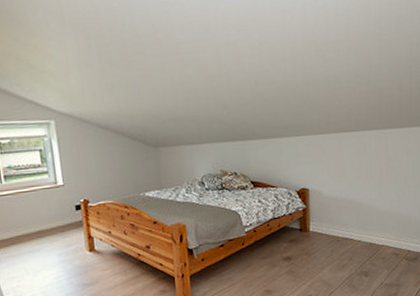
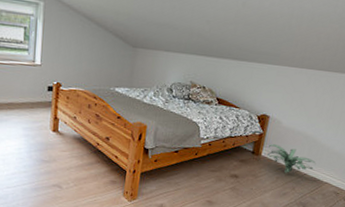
decorative plant: none [315,216,368,245] -> present [267,144,316,174]

